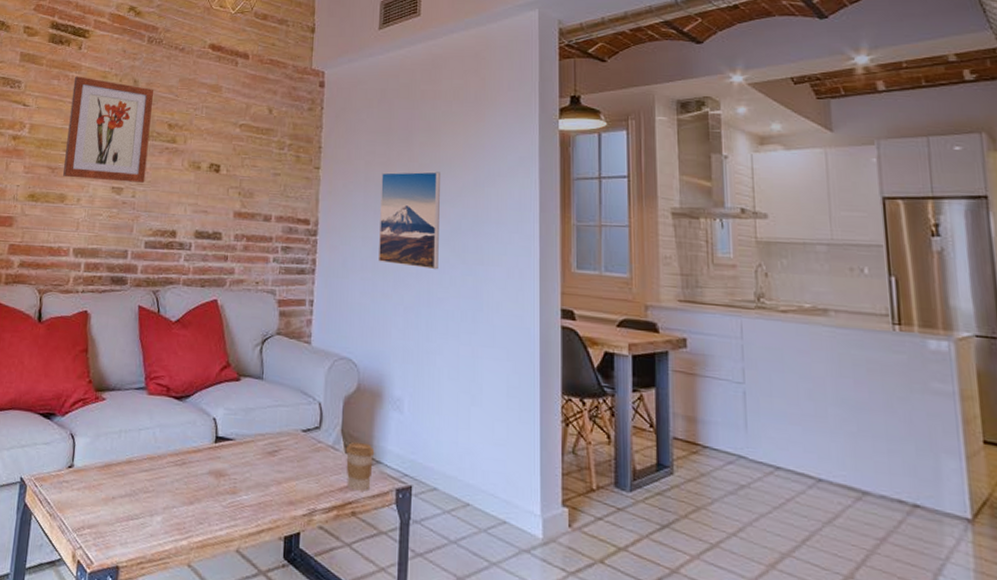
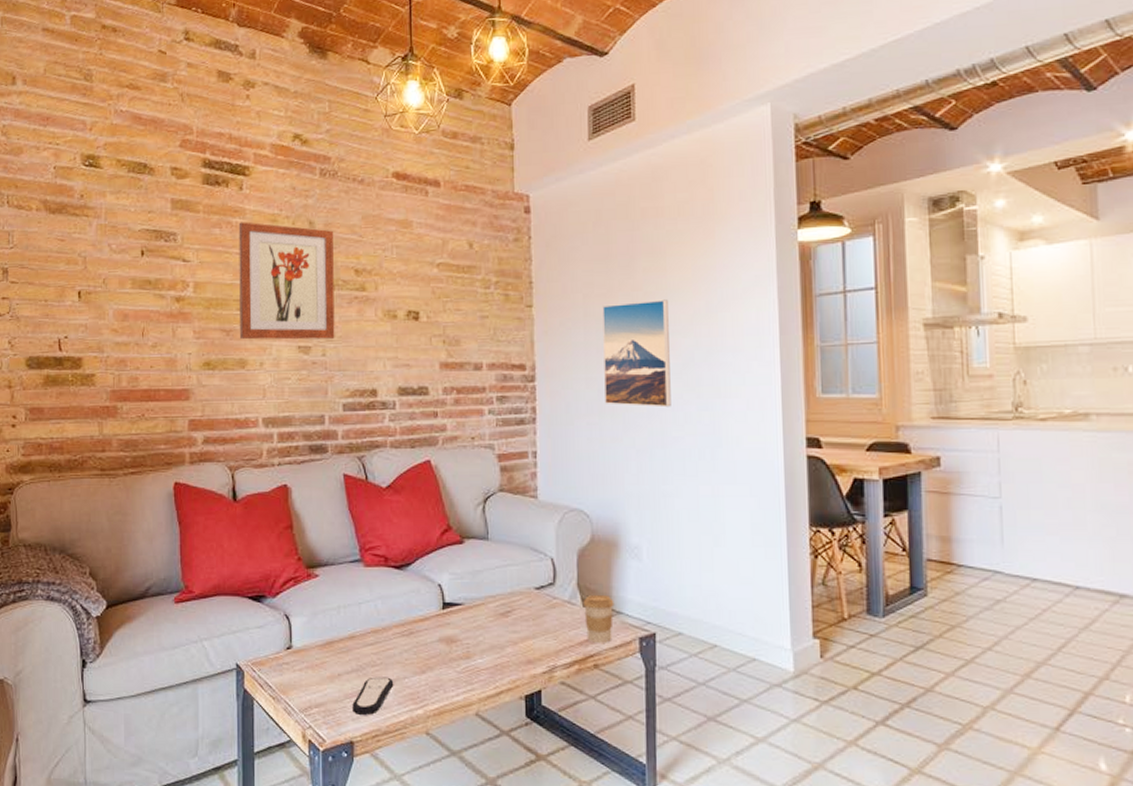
remote control: none [122,503,163,541] -> present [352,676,394,715]

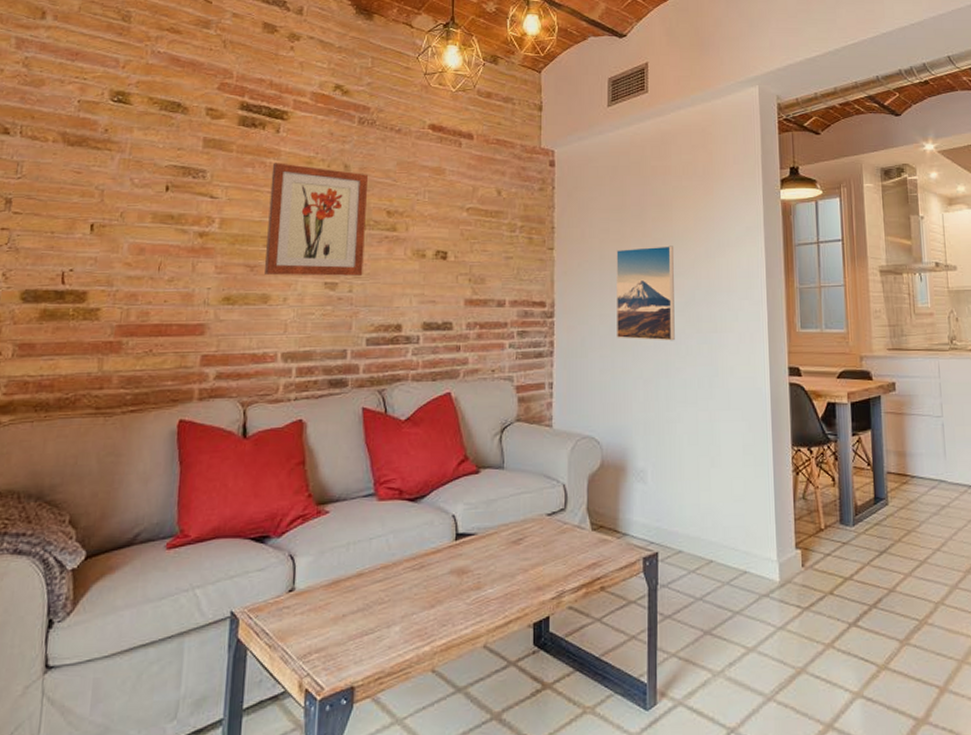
remote control: present [352,676,394,715] -> none [355,614,402,657]
coffee cup: present [582,595,615,643] -> none [591,518,621,566]

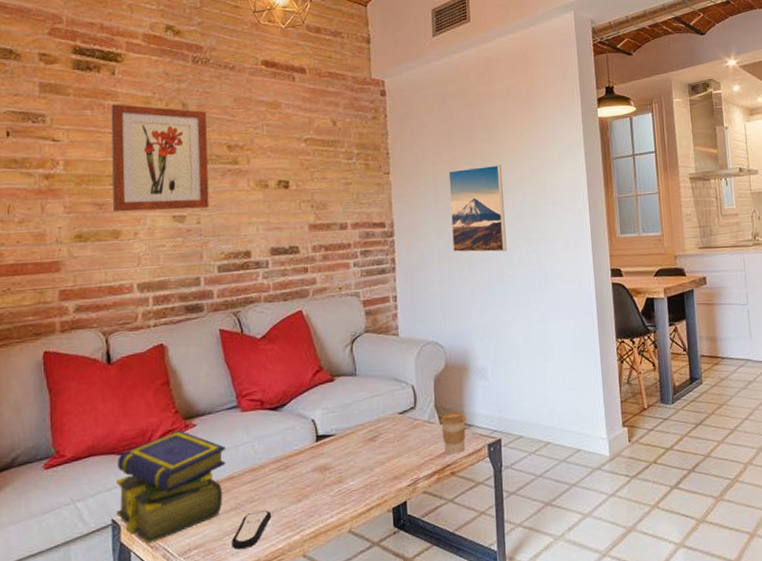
stack of books: none [236,516,358,644] -> present [115,430,226,545]
remote control: none [355,614,402,657] -> present [232,510,272,549]
coffee cup: none [591,518,621,566] -> present [440,412,467,454]

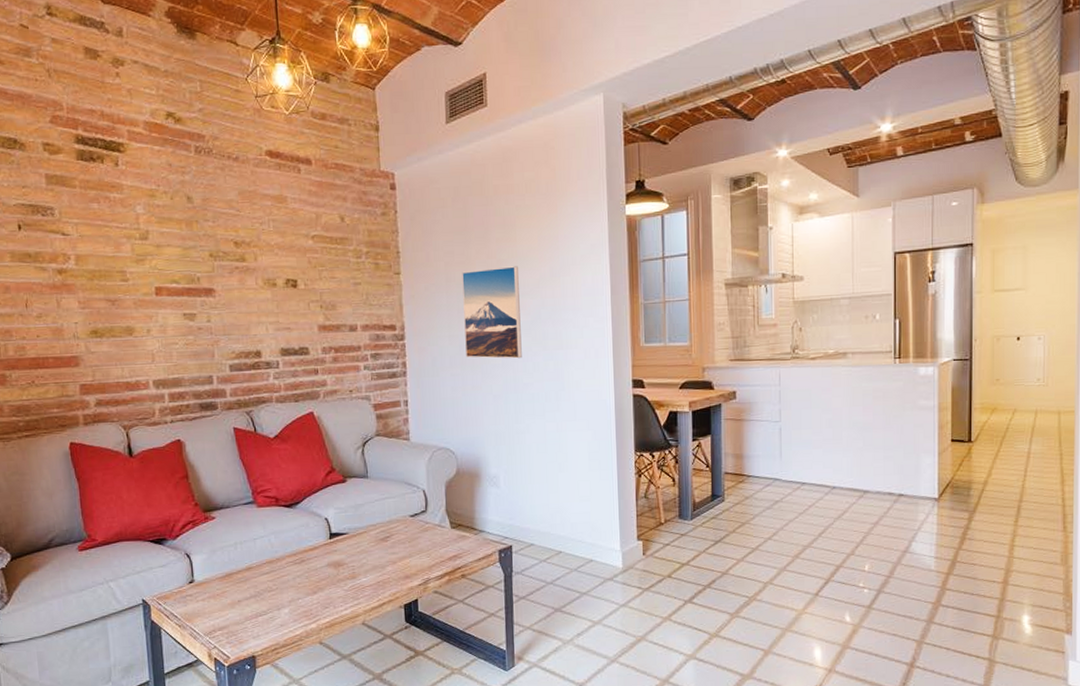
wall art: present [111,104,209,212] -> none [116,197,219,309]
stack of books: present [115,430,226,545] -> none [143,521,245,624]
remote control: present [232,510,272,549] -> none [252,599,289,633]
coffee cup: present [440,412,467,454] -> none [451,518,478,557]

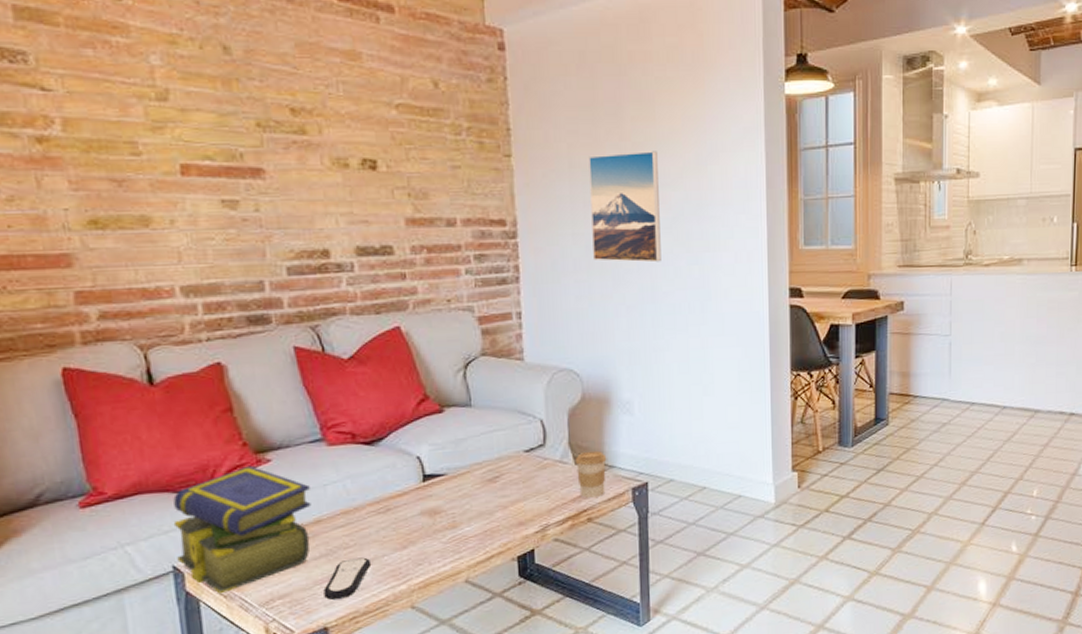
stack of books: none [143,521,245,624] -> present [173,465,312,594]
remote control: none [252,599,289,633] -> present [323,557,372,600]
coffee cup: none [451,518,478,557] -> present [574,451,607,498]

